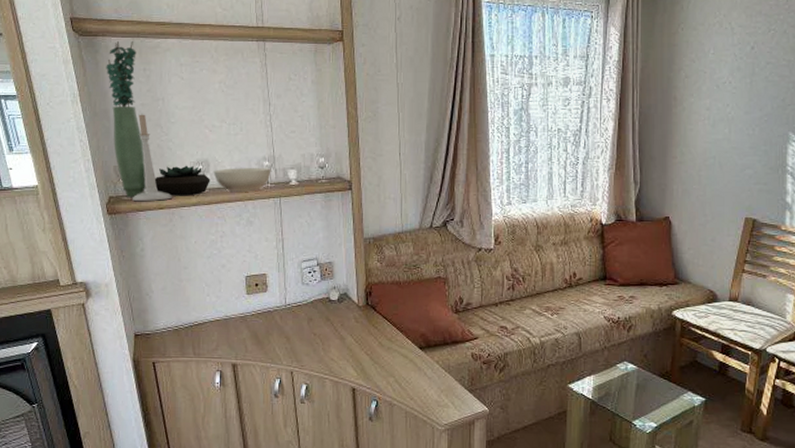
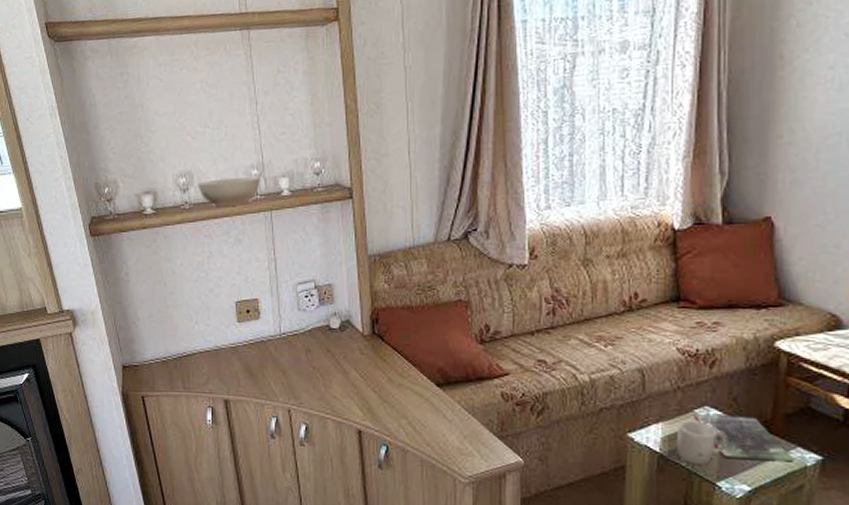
vase: present [106,41,147,198] -> none [83,43,129,218]
candlestick: present [132,114,173,202] -> none [114,123,156,222]
succulent plant: present [155,165,211,196] -> none [137,178,195,214]
mug: none [604,372,640,407] -> present [677,419,727,464]
magazine: none [616,368,686,404] -> present [694,414,793,462]

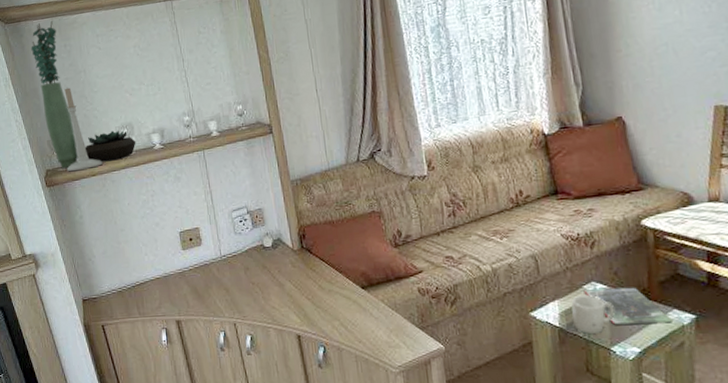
vase: none [83,43,129,218] -> present [31,21,79,169]
candlestick: none [114,123,156,222] -> present [64,87,104,172]
succulent plant: none [137,178,195,214] -> present [85,130,136,162]
bowl: present [197,176,261,206] -> none [138,122,192,151]

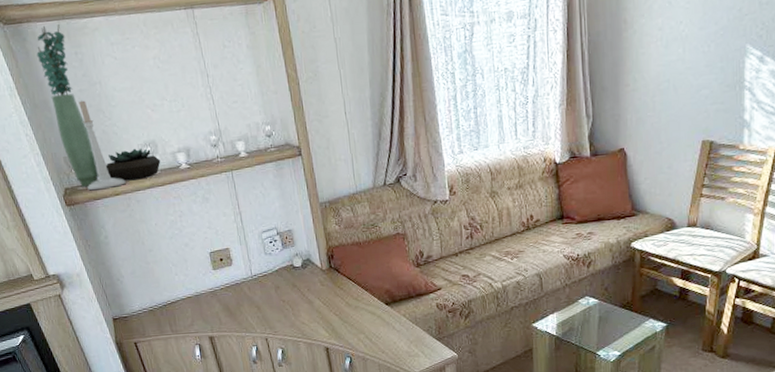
mug: present [571,294,615,334] -> none [567,307,602,341]
magazine: present [583,287,672,325] -> none [578,300,648,333]

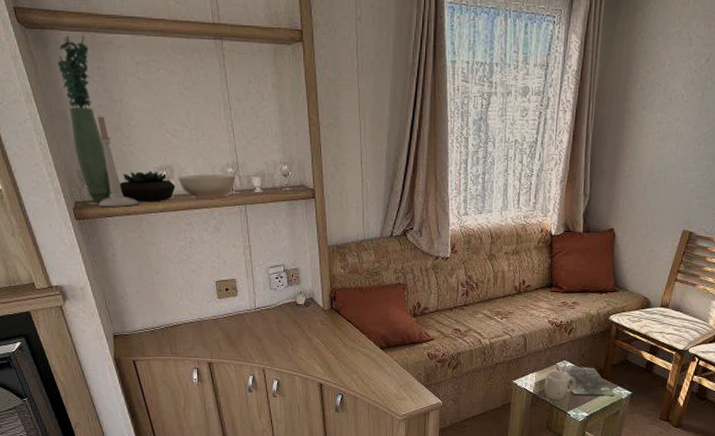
bowl: none [162,141,220,171] -> present [178,174,236,199]
mug: none [567,307,602,341] -> present [544,369,576,400]
magazine: none [578,300,648,333] -> present [556,366,615,397]

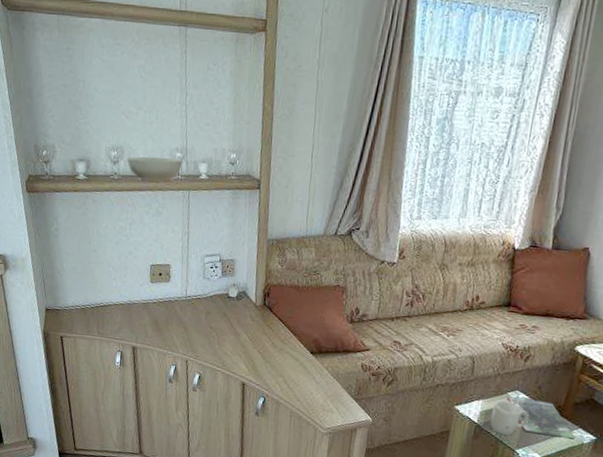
vase: present [58,35,112,203] -> none [31,18,64,178]
candlestick: present [97,116,140,208] -> none [49,94,88,183]
succulent plant: present [120,171,176,202] -> none [72,149,124,181]

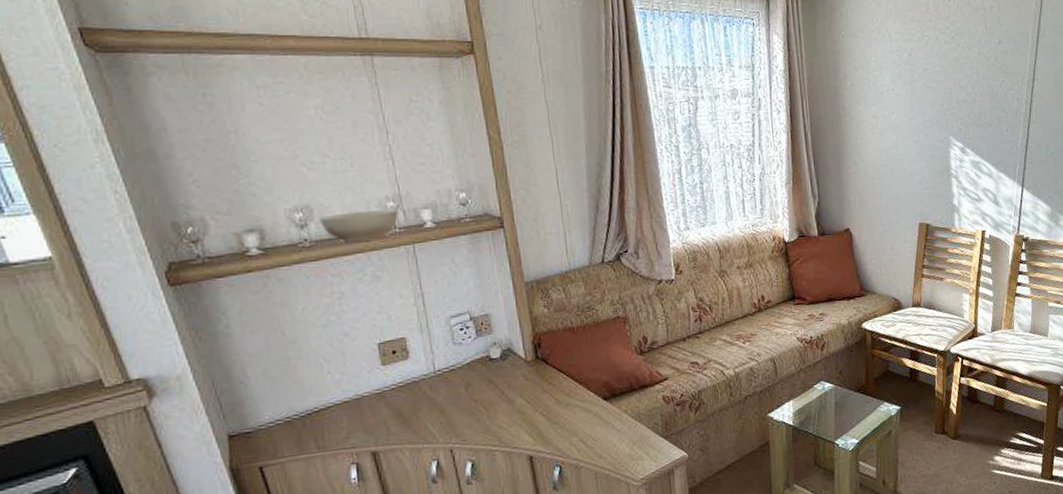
mug: present [490,399,529,435] -> none [804,393,839,430]
magazine: present [507,396,575,440] -> none [814,384,883,420]

